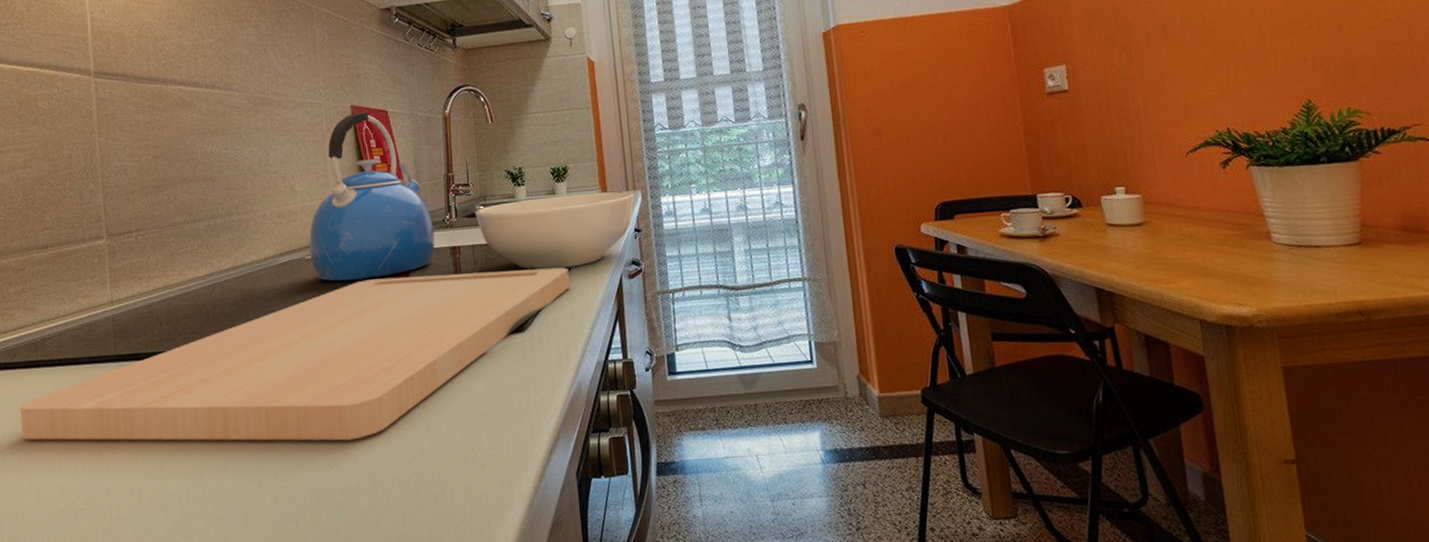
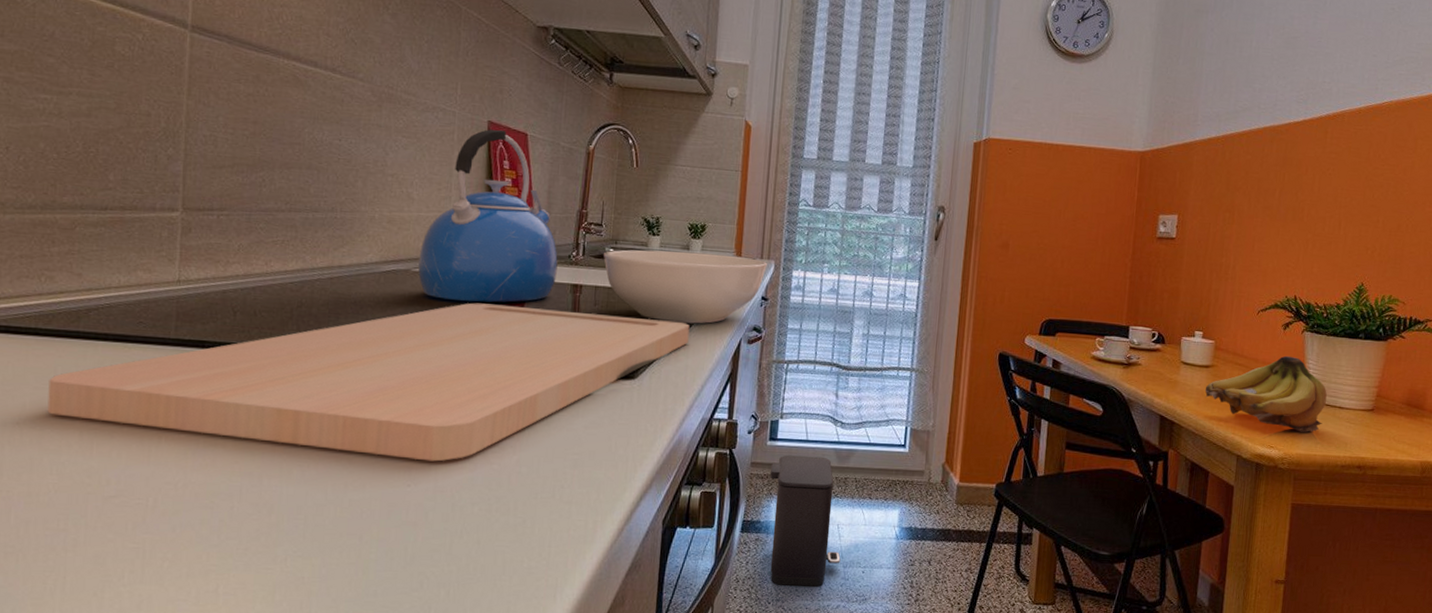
pedal bin: none [675,385,767,528] -> present [770,454,841,587]
fruit: none [1142,197,1299,282] -> present [1204,355,1327,433]

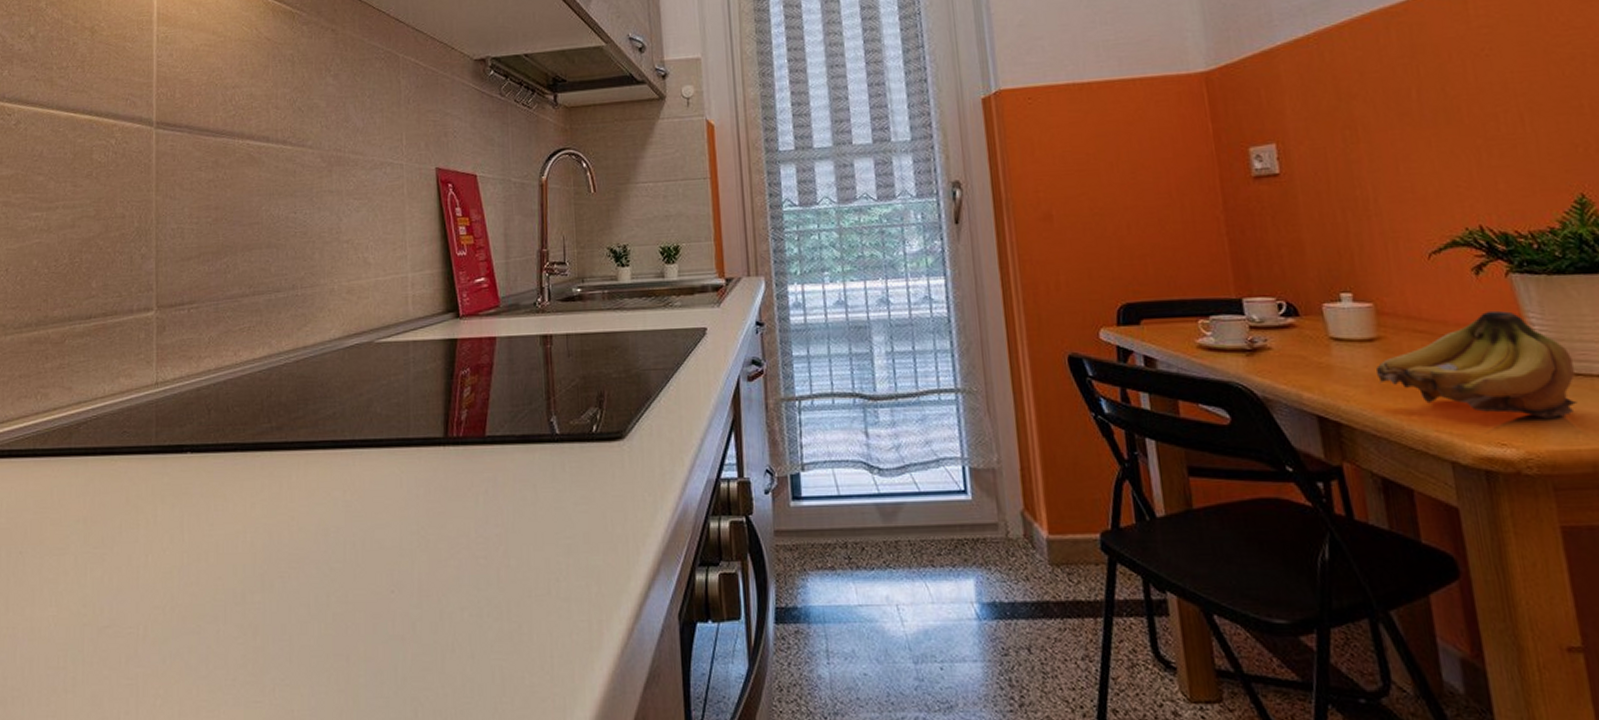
cutting board: present [47,303,690,462] -> none [46,364,679,561]
kettle: present [418,129,558,303] -> none [381,175,524,371]
bowl: present [603,249,767,324] -> none [570,277,756,367]
pedal bin: present [770,454,841,587] -> none [800,515,909,692]

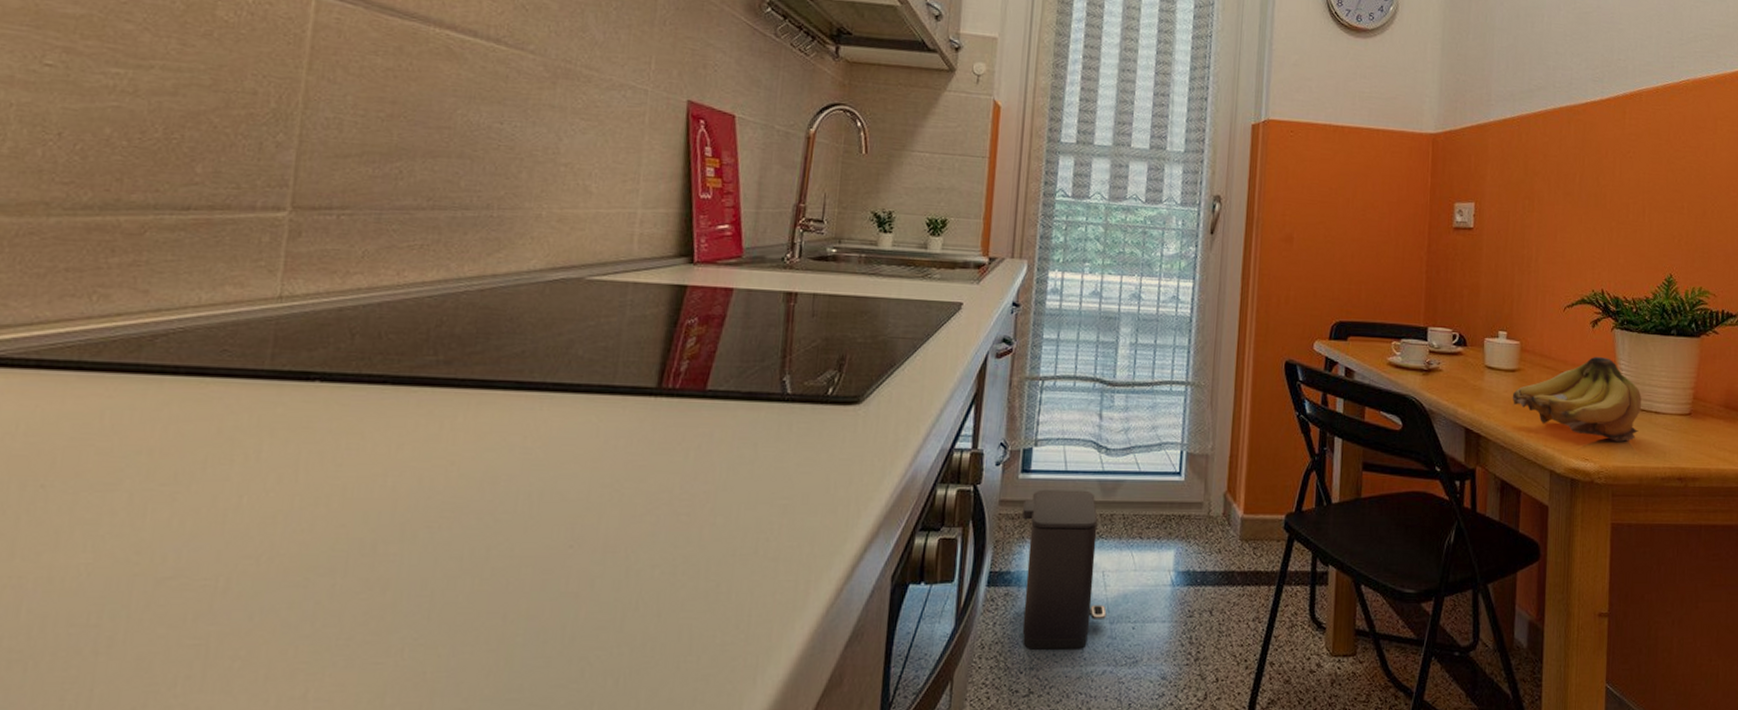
pedal bin: none [800,515,909,692] -> present [1022,489,1107,650]

